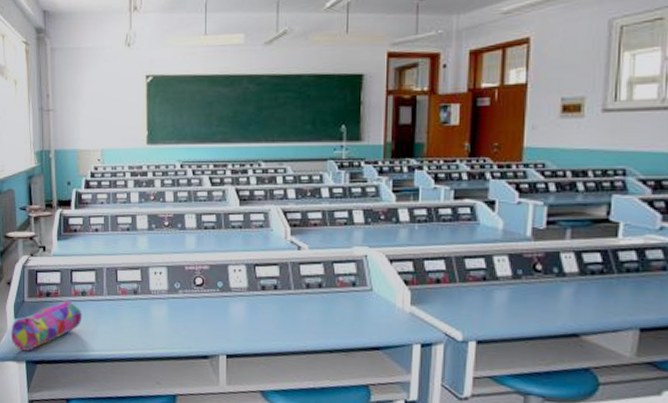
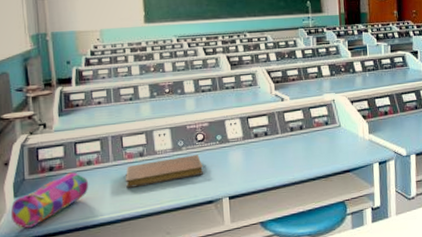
notebook: none [118,300,201,327] -> present [126,155,204,188]

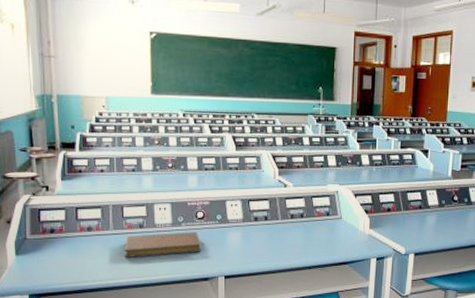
pencil case: present [10,172,89,228] -> none [11,236,89,285]

